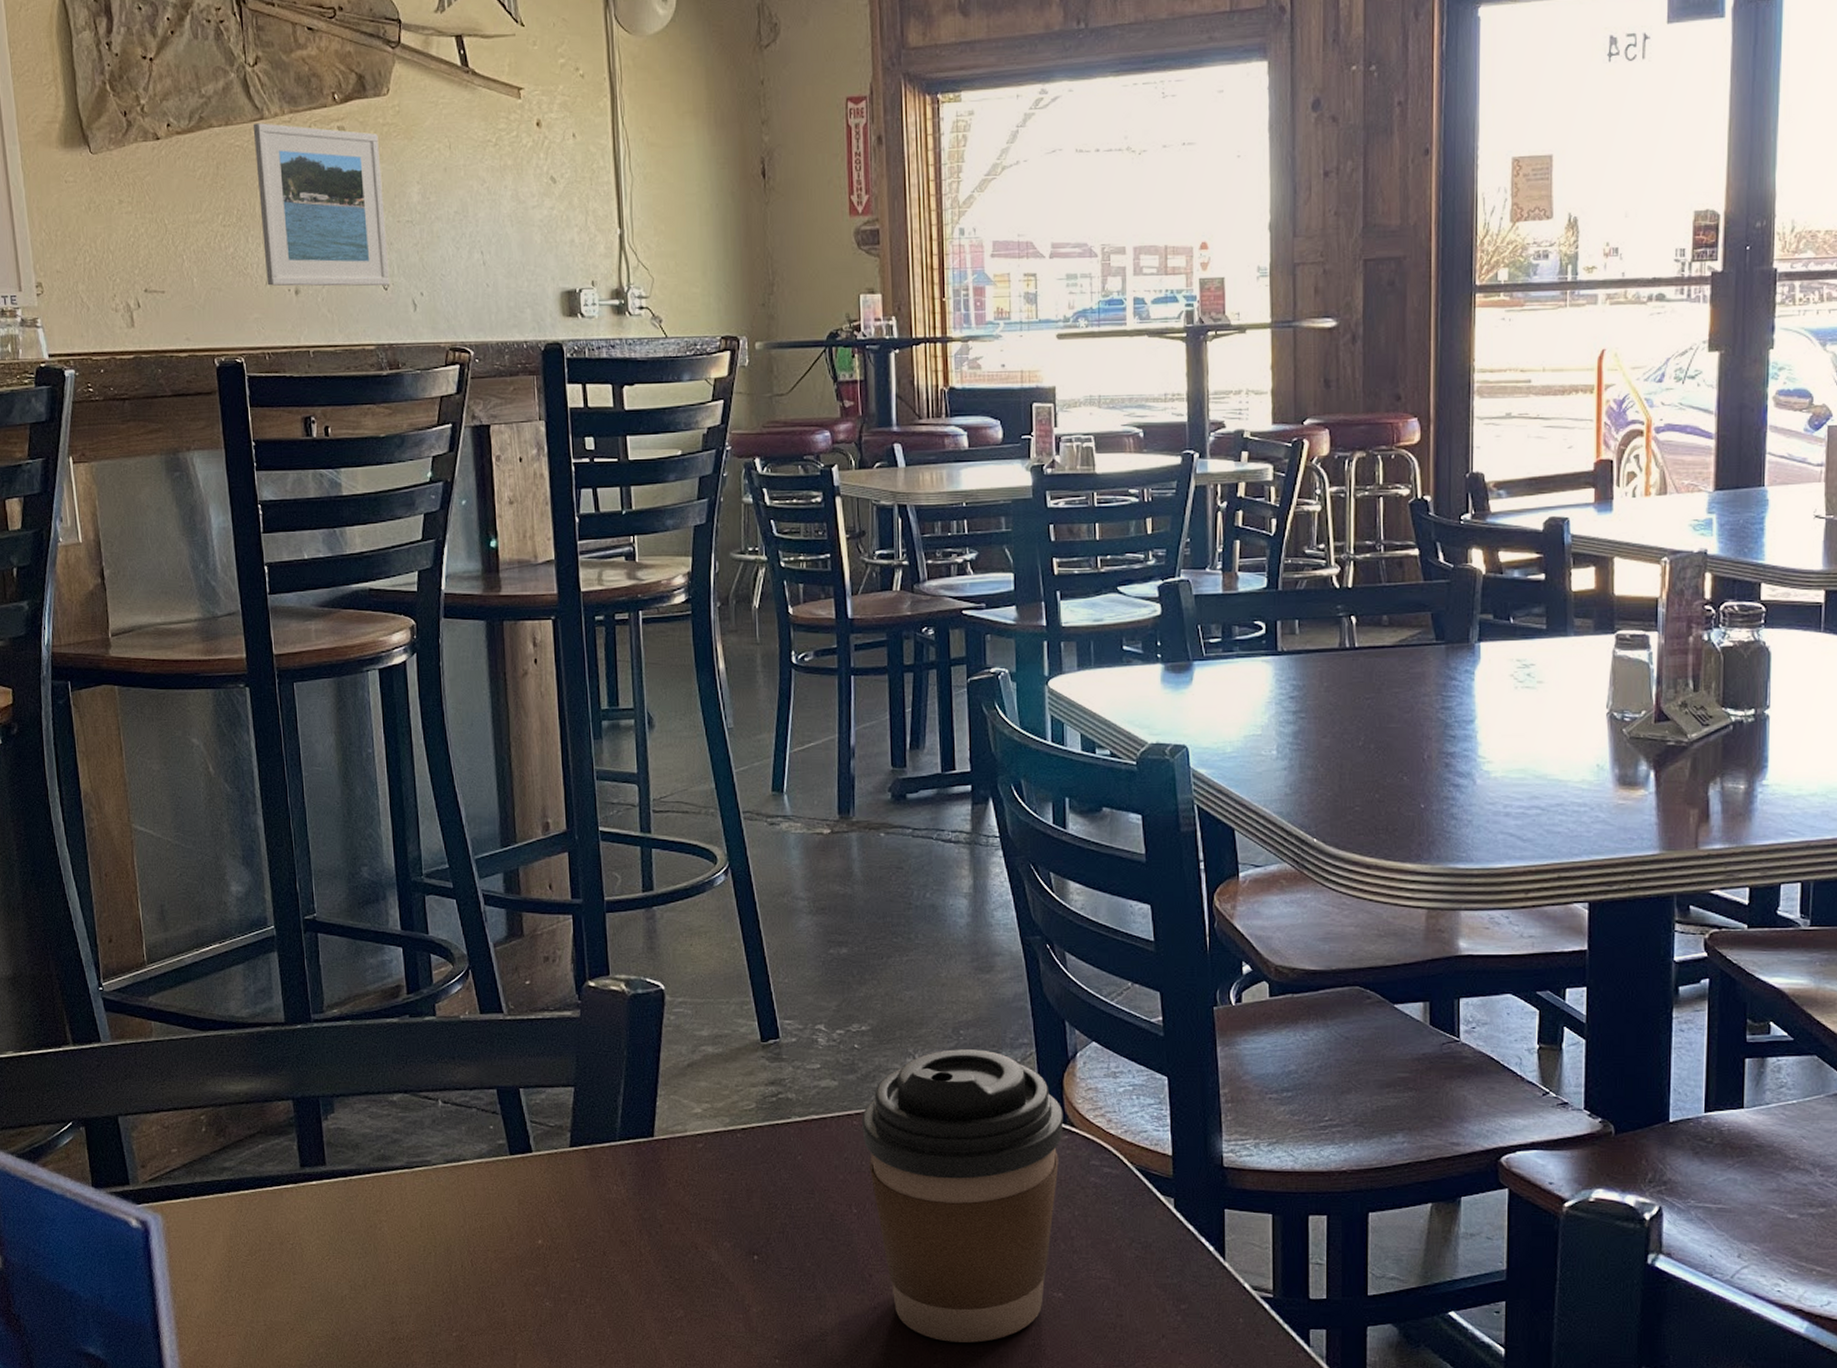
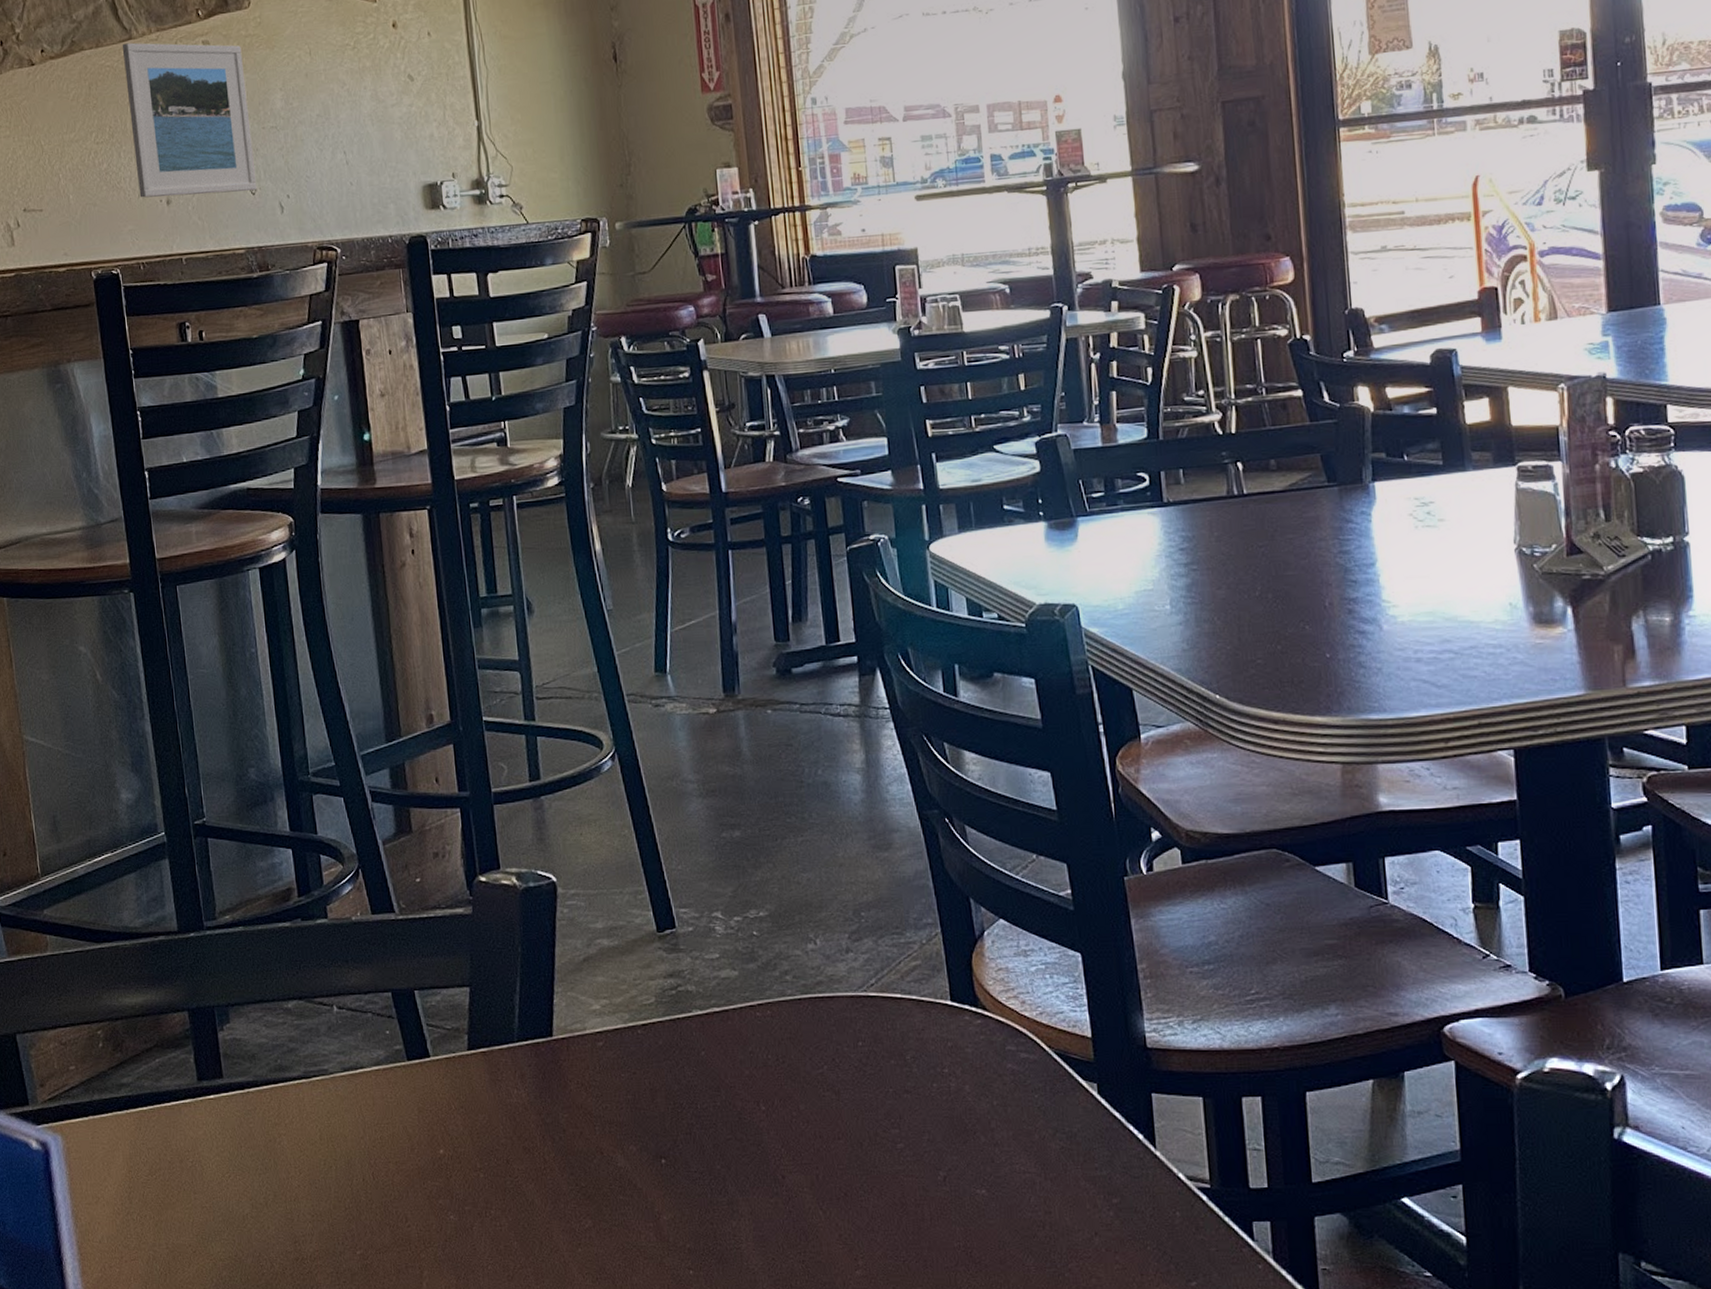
coffee cup: present [862,1049,1063,1343] -> none [765,932,975,1246]

